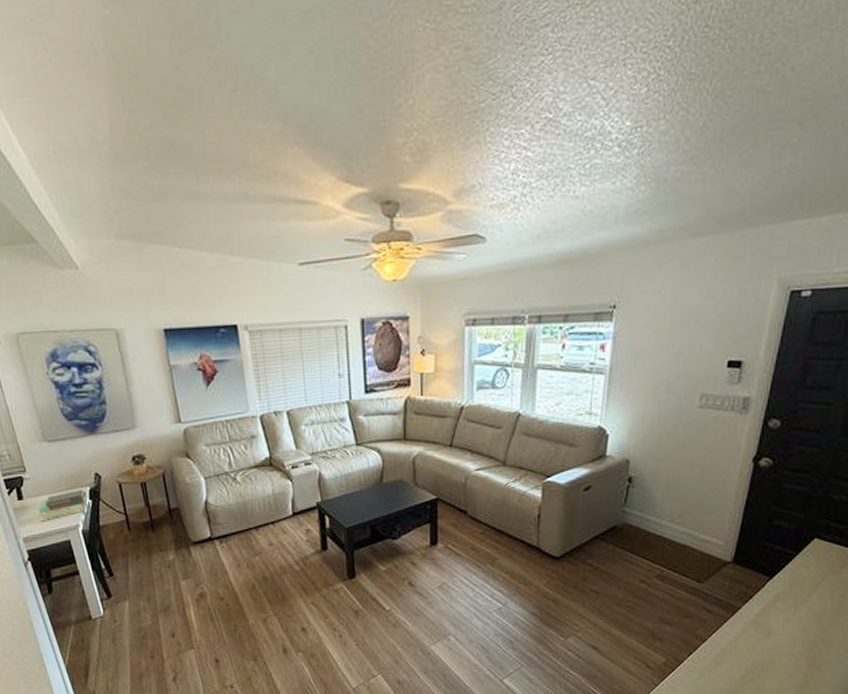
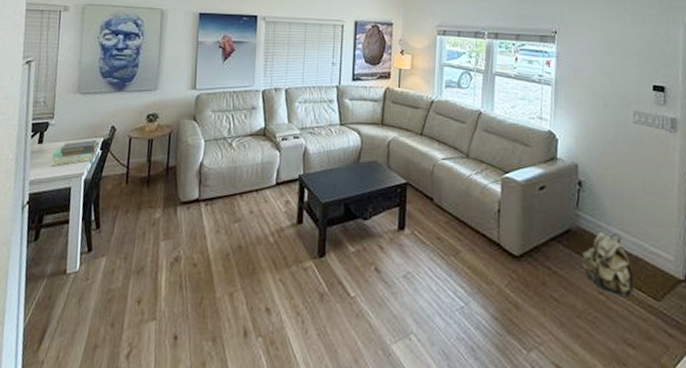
backpack: none [626,525,679,583] -> present [582,232,635,298]

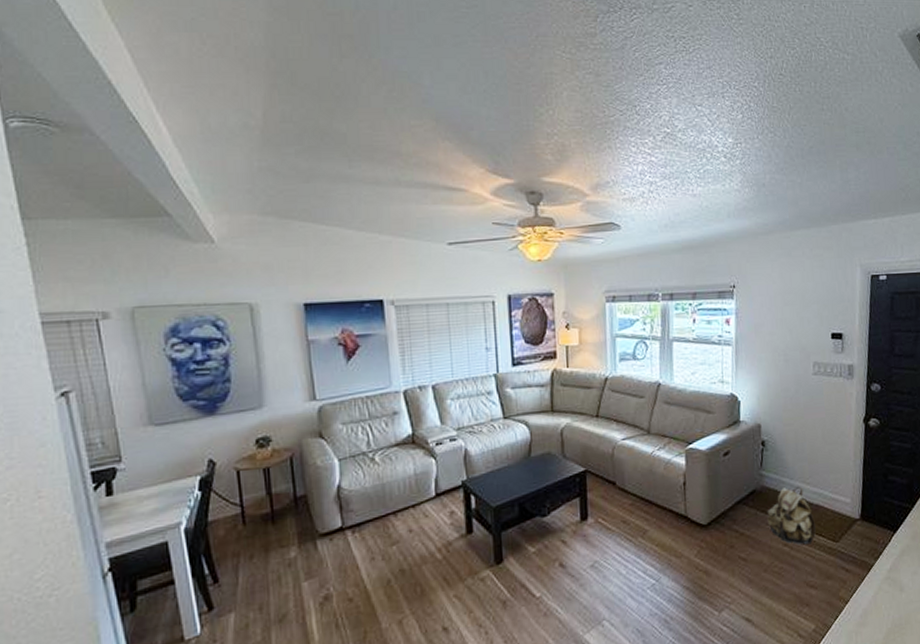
books: present [49,139,100,167] -> none [130,479,196,522]

